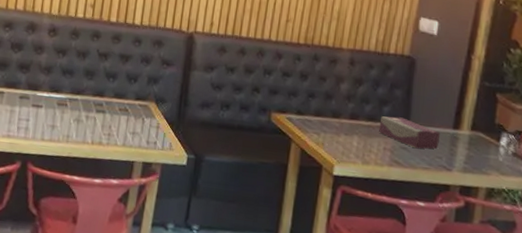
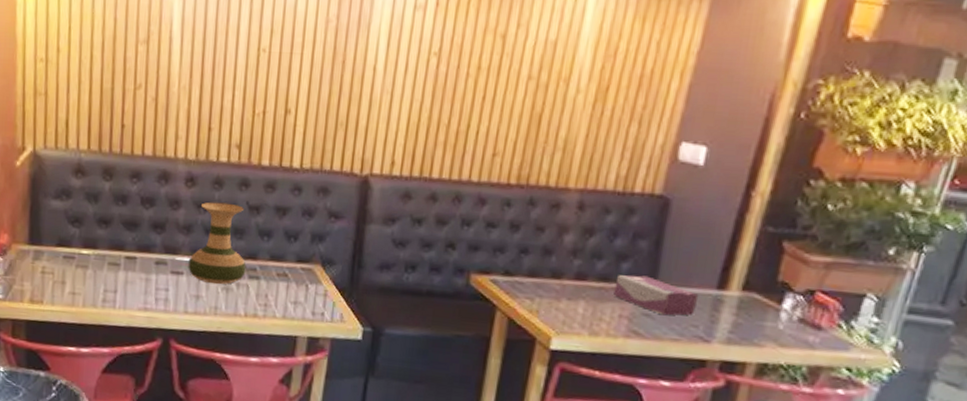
vase: none [46,48,95,117] -> present [188,202,246,285]

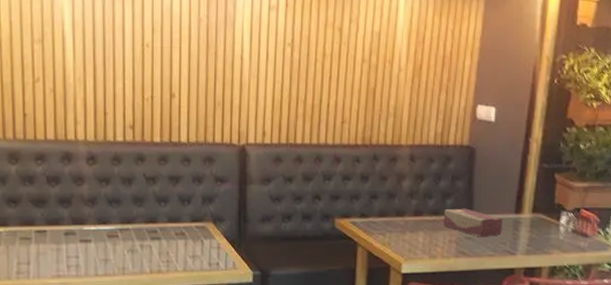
vase: present [188,202,246,285] -> none [95,176,148,248]

